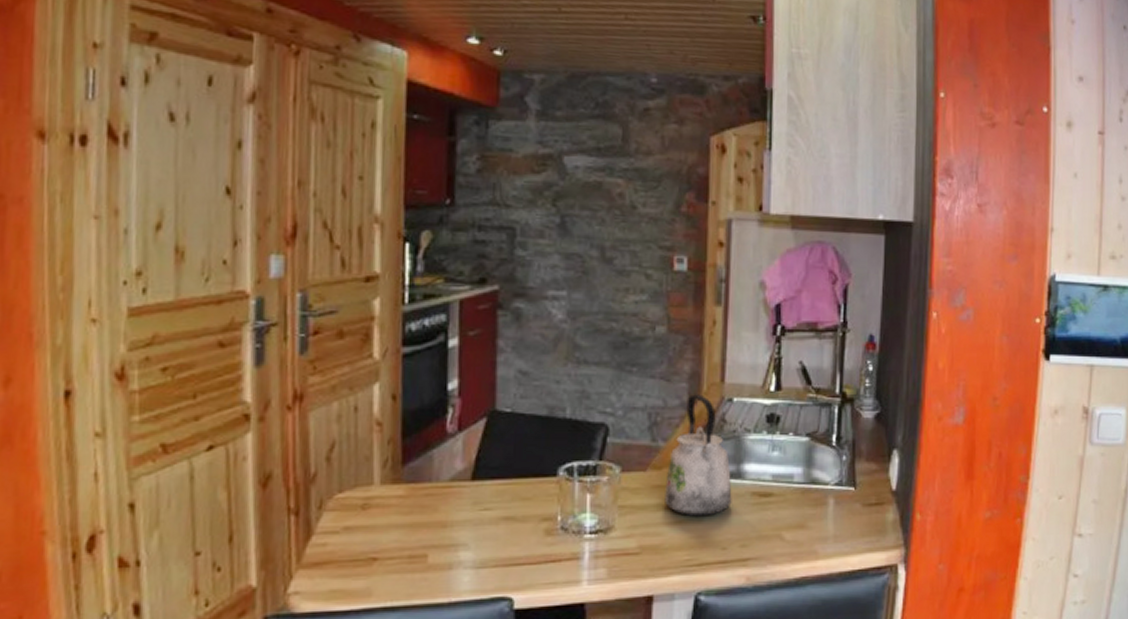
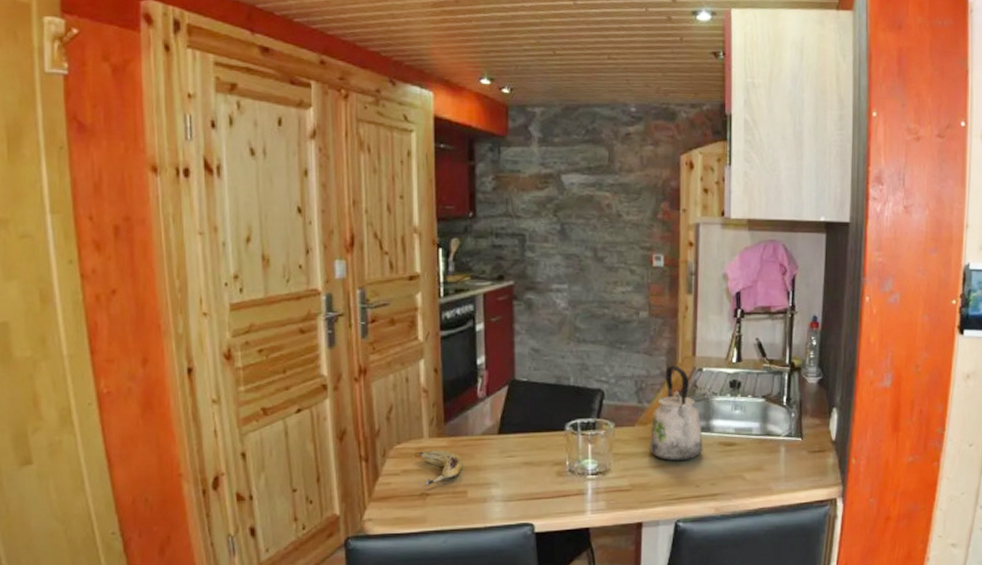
fruit: none [366,499,424,548] -> present [419,449,463,486]

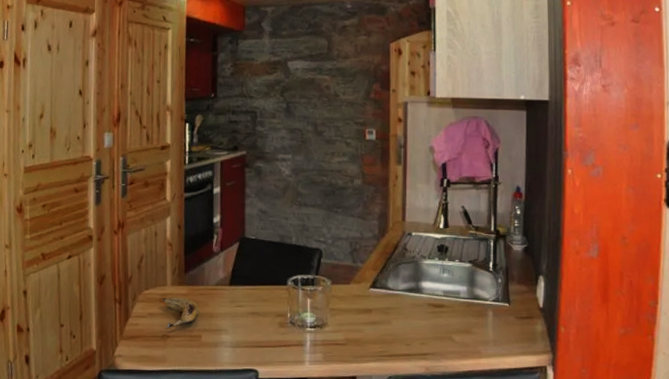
kettle: present [650,365,703,462] -> none [363,229,413,320]

